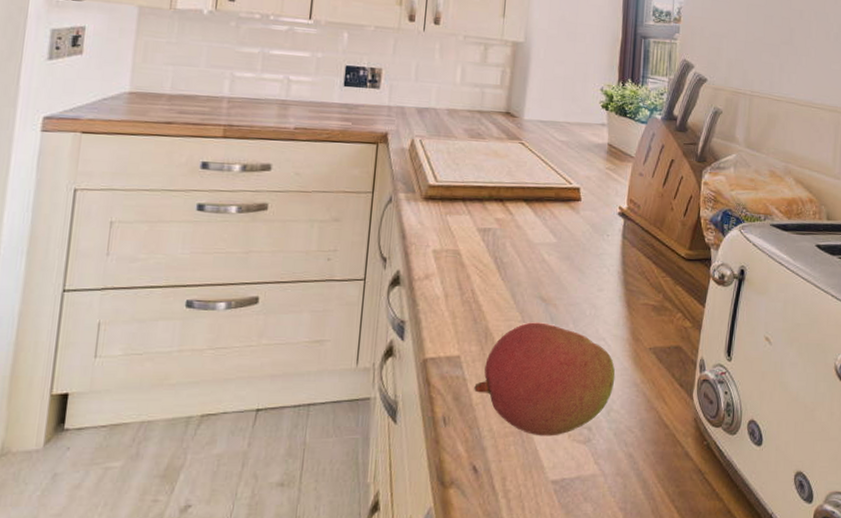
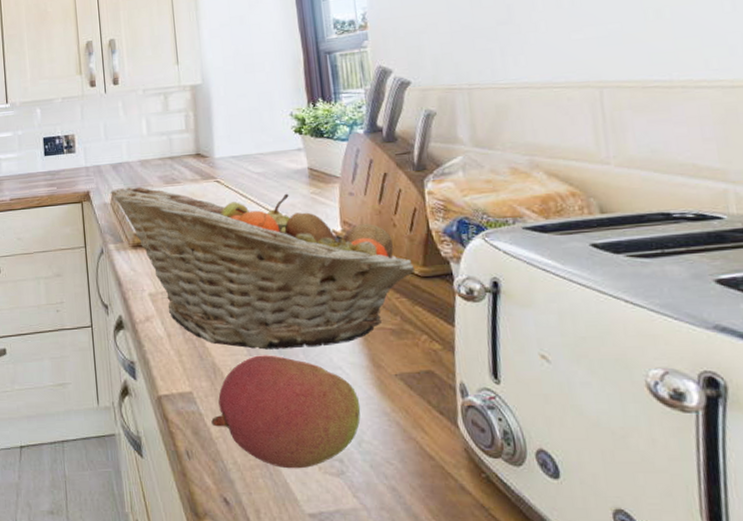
fruit basket: none [411,134,682,318] -> present [111,186,416,350]

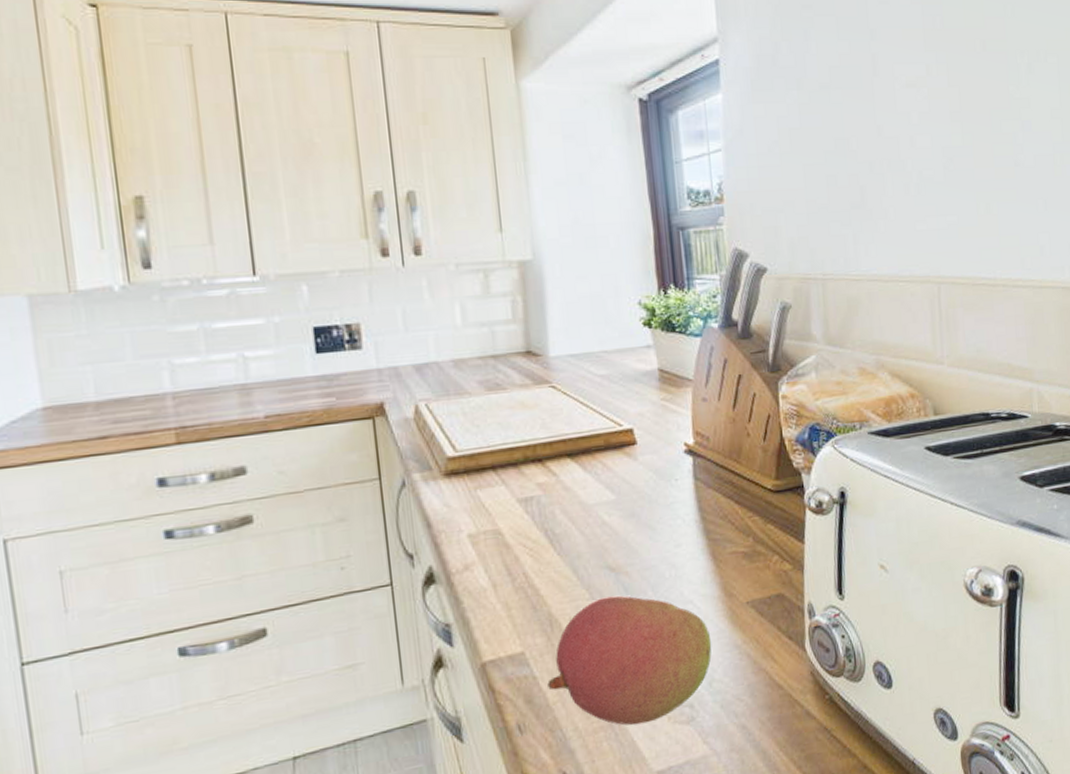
fruit basket: present [111,186,416,350] -> none [414,394,768,591]

